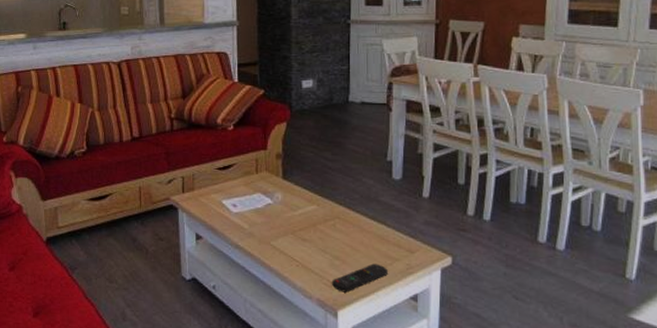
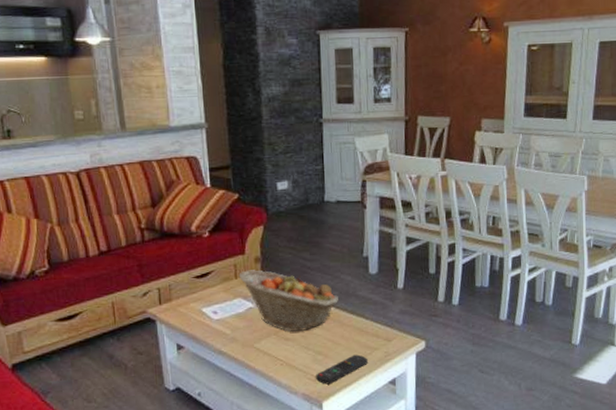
fruit basket: none [259,166,360,233] -> present [238,270,340,332]

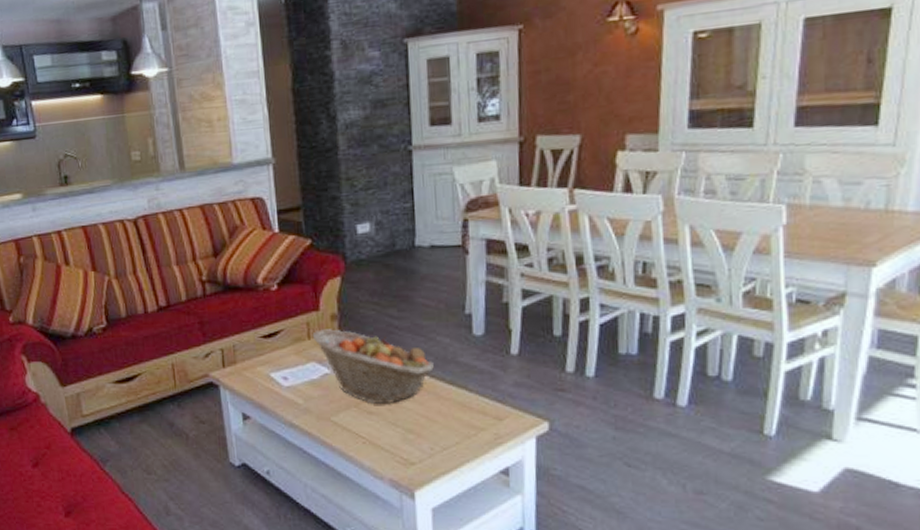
remote control: present [316,354,368,385] -> none [406,435,472,470]

